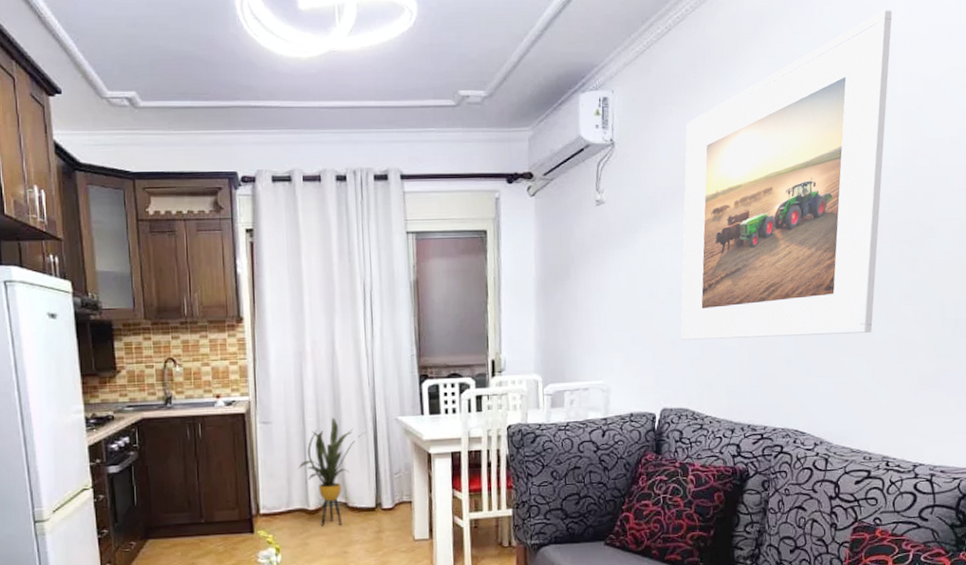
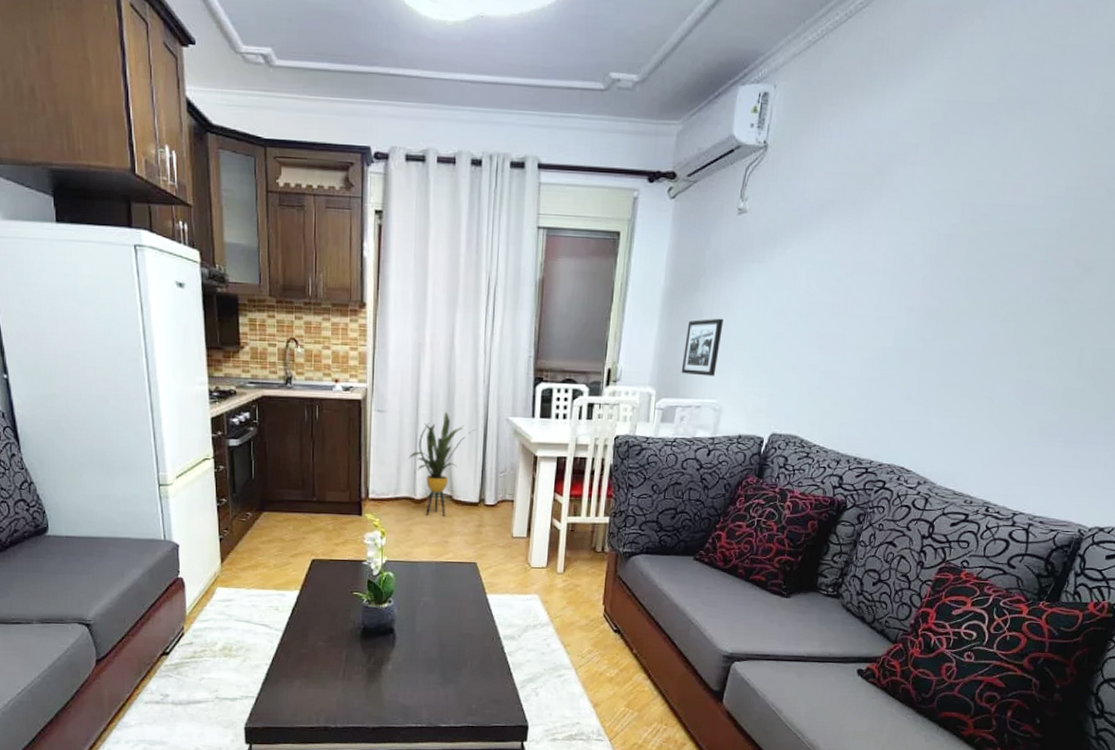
picture frame: none [564,302,599,359] -> present [681,318,724,377]
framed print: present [681,10,892,340] -> none [803,10,1104,375]

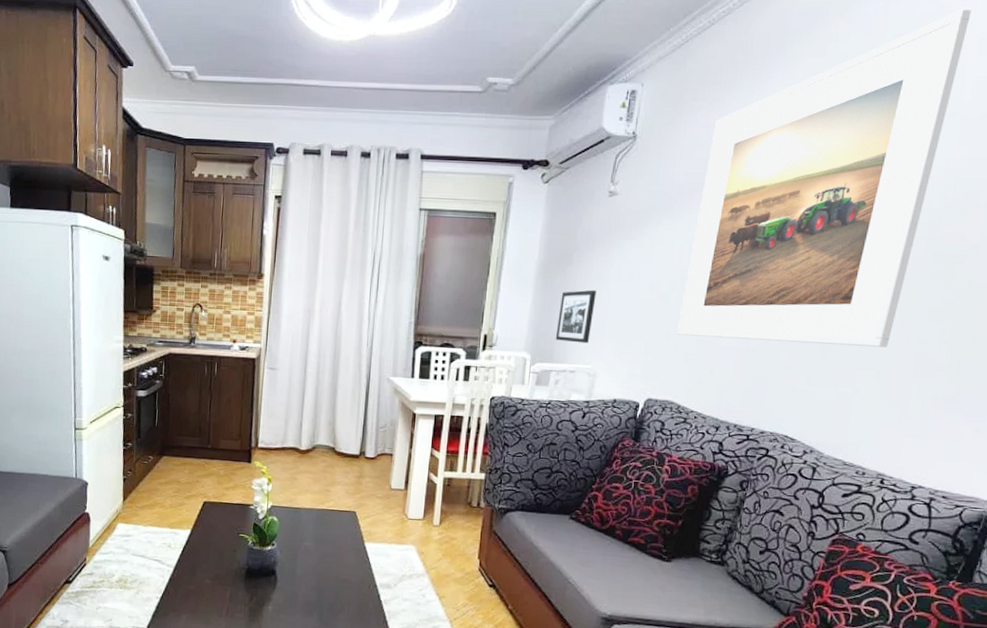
house plant: present [408,412,477,516] -> none [295,371,360,466]
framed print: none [803,10,1104,375] -> present [677,9,971,347]

